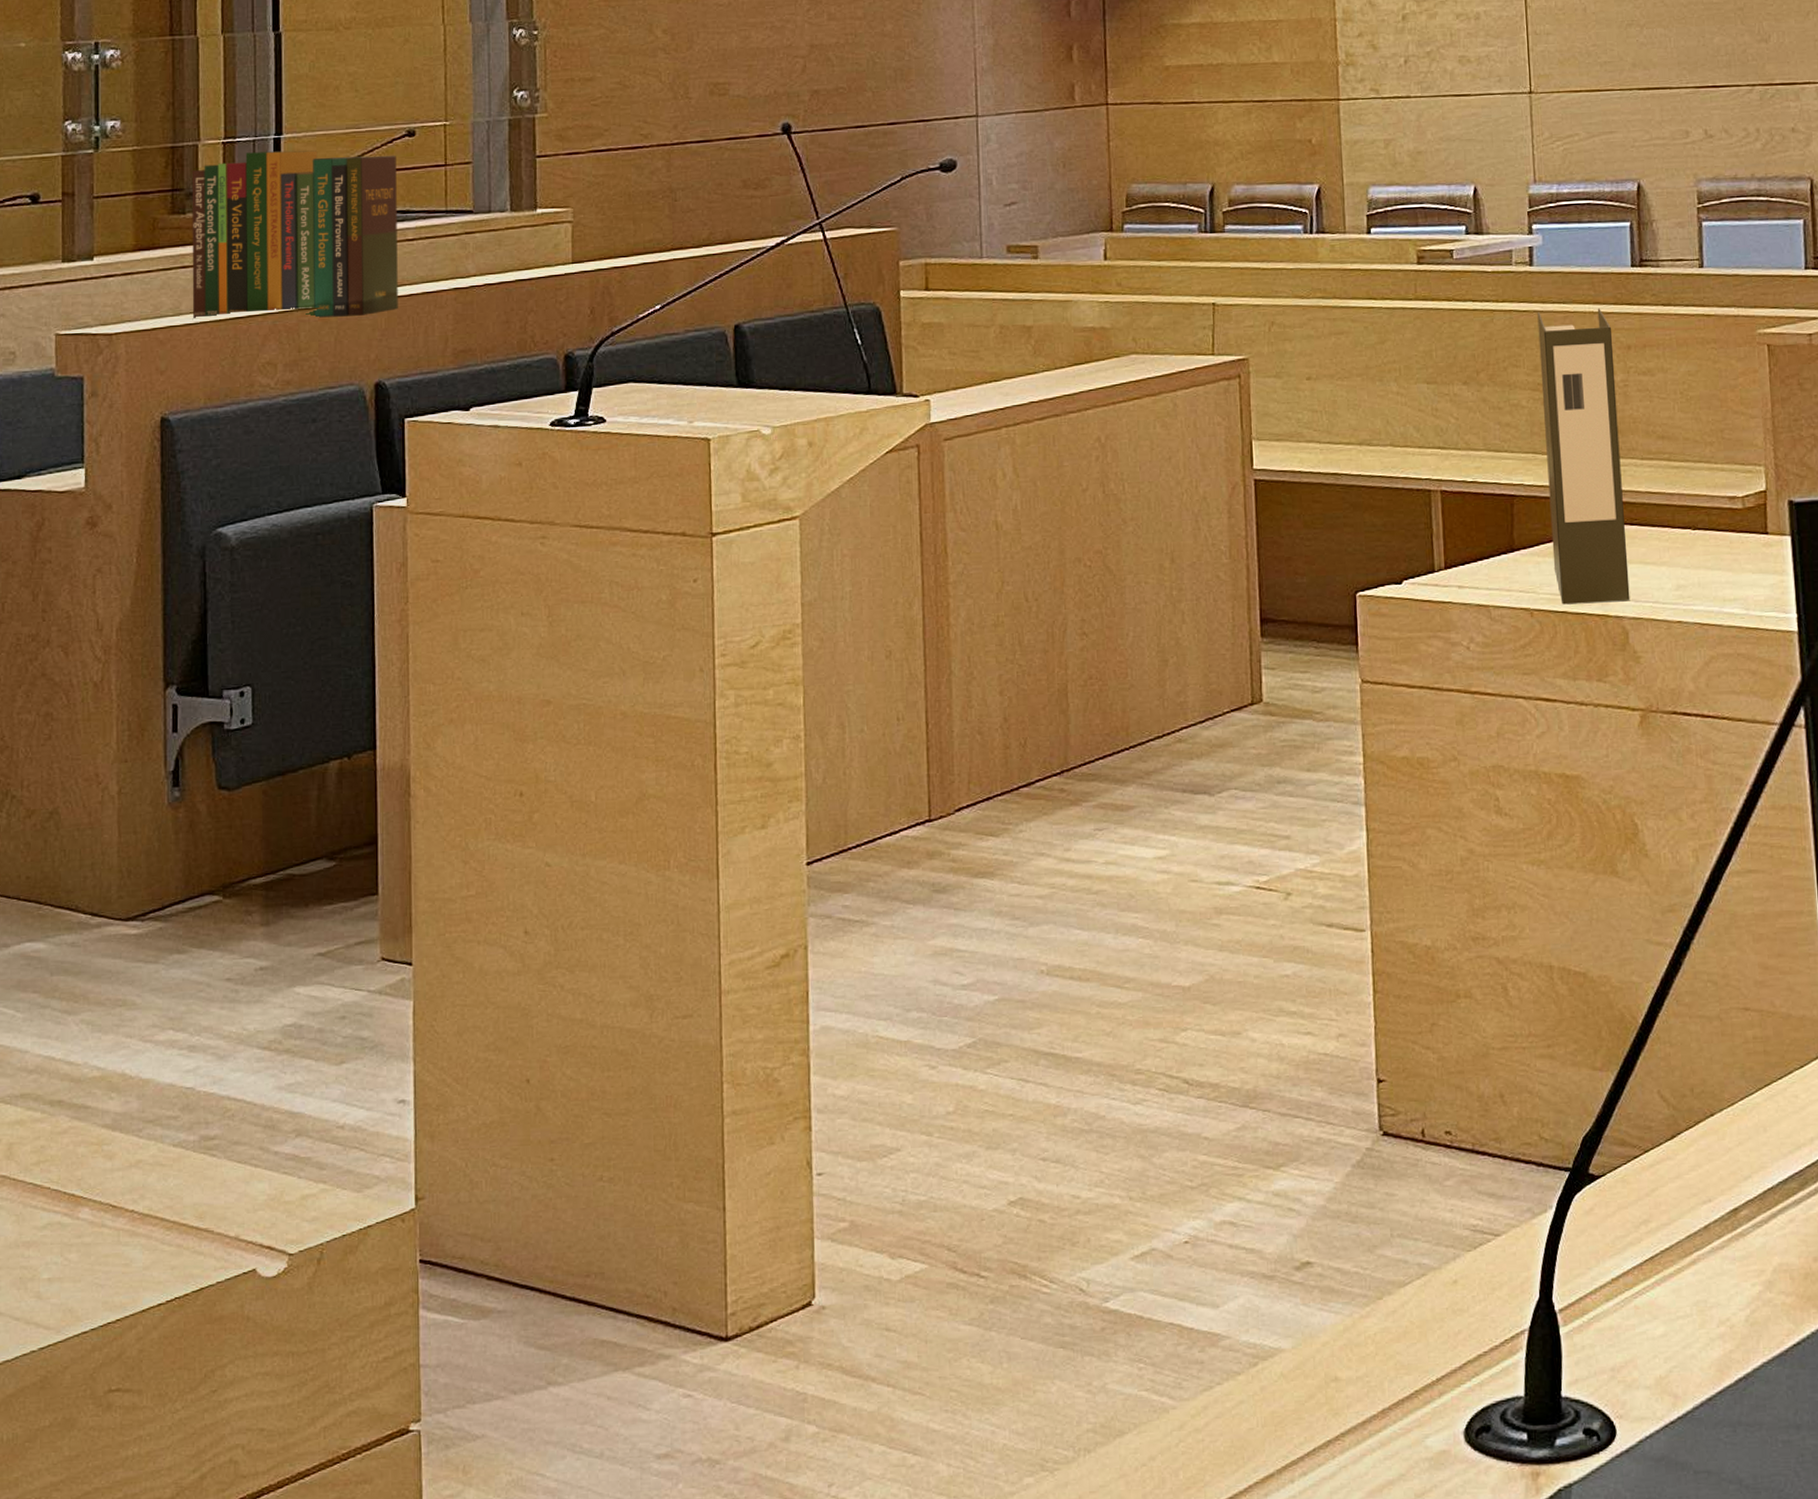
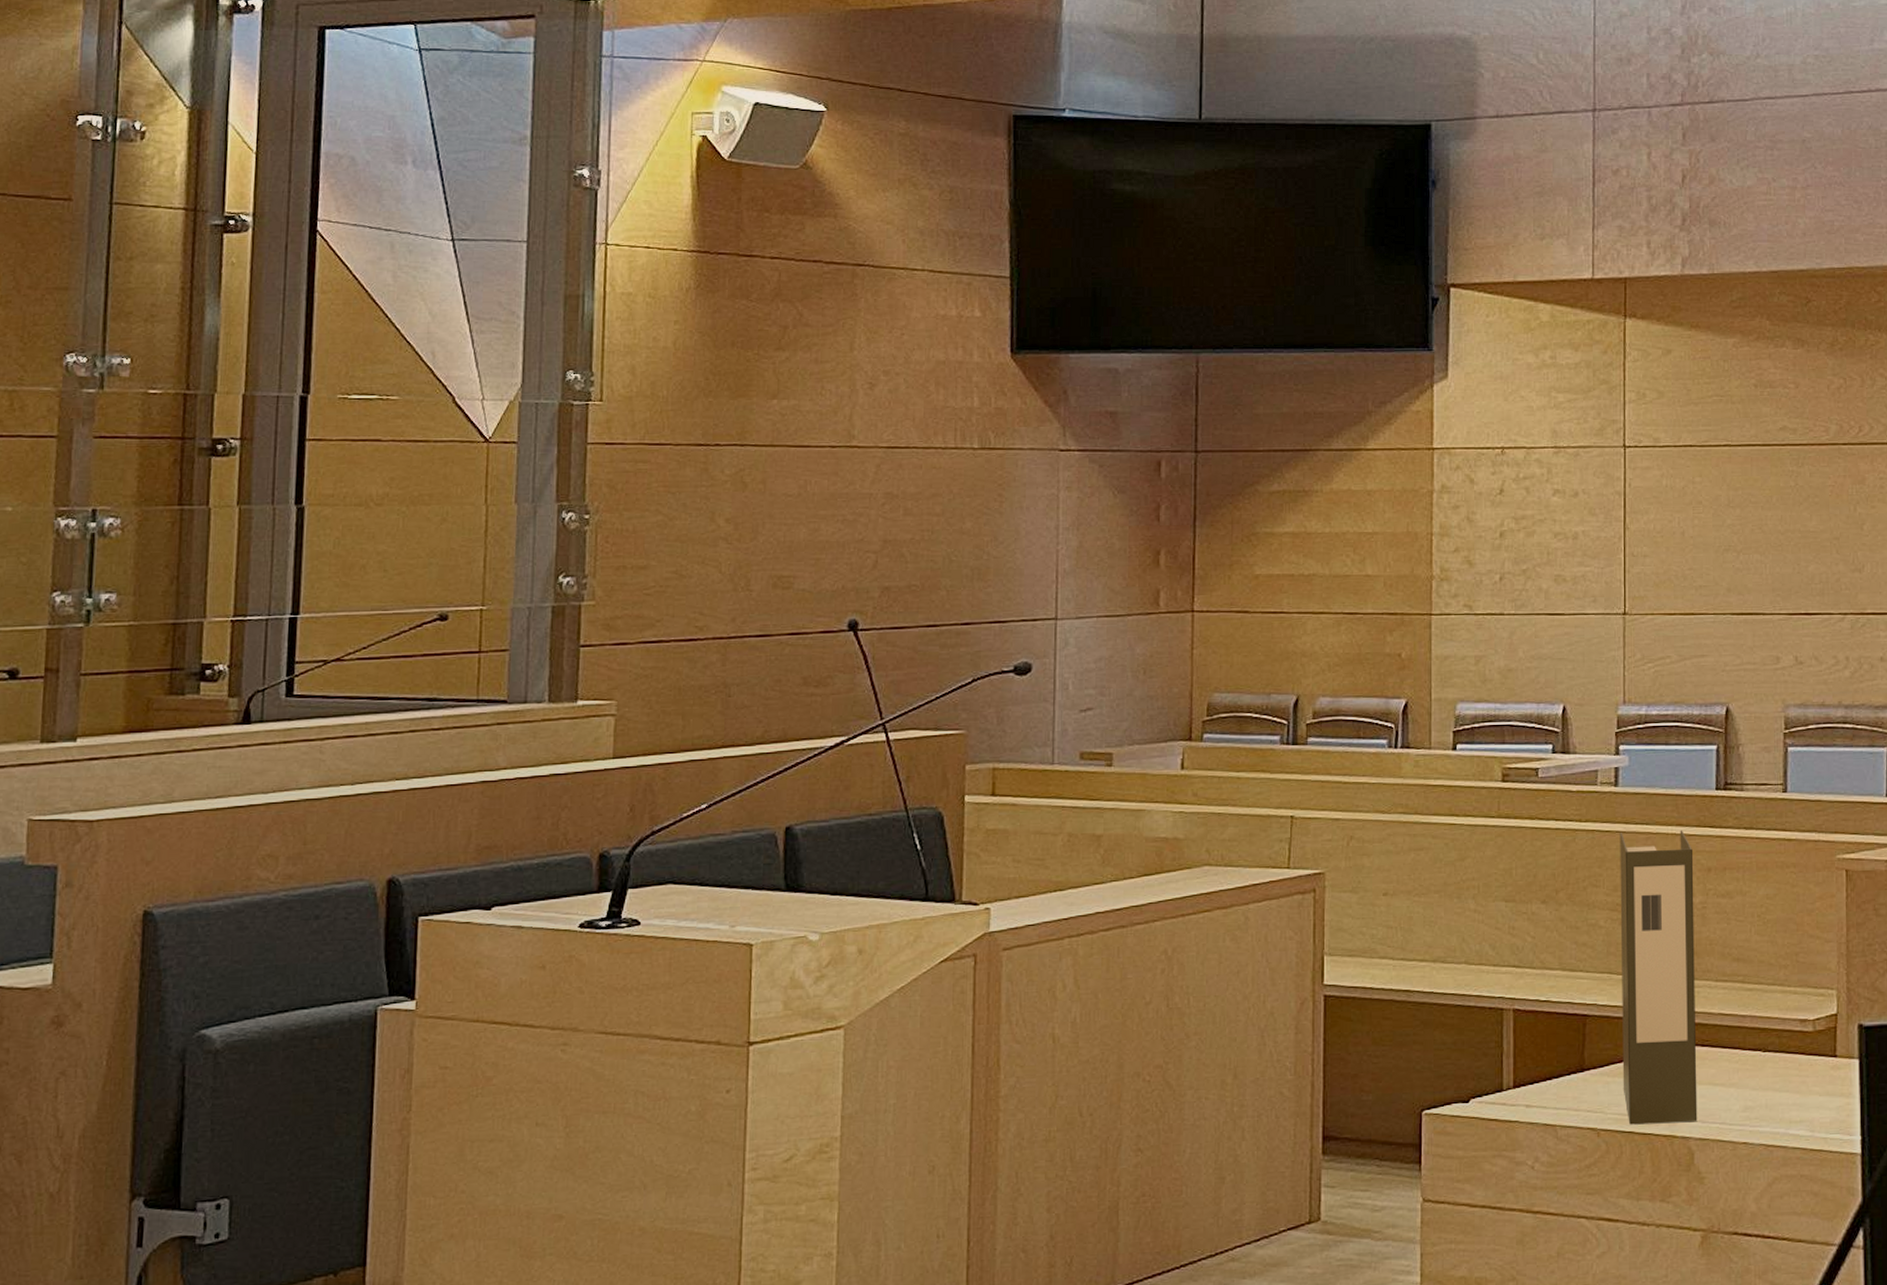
books: present [191,150,398,321] -> none [185,631,425,809]

